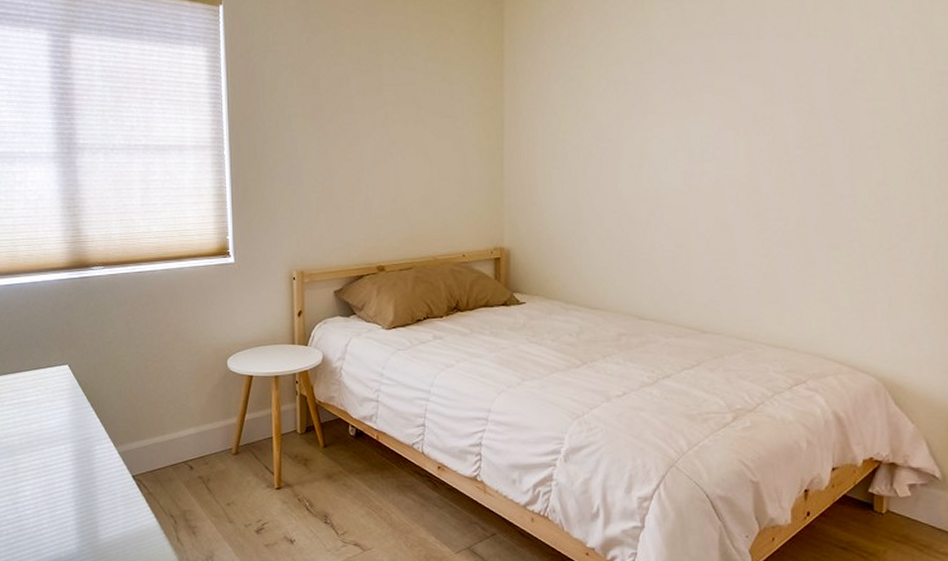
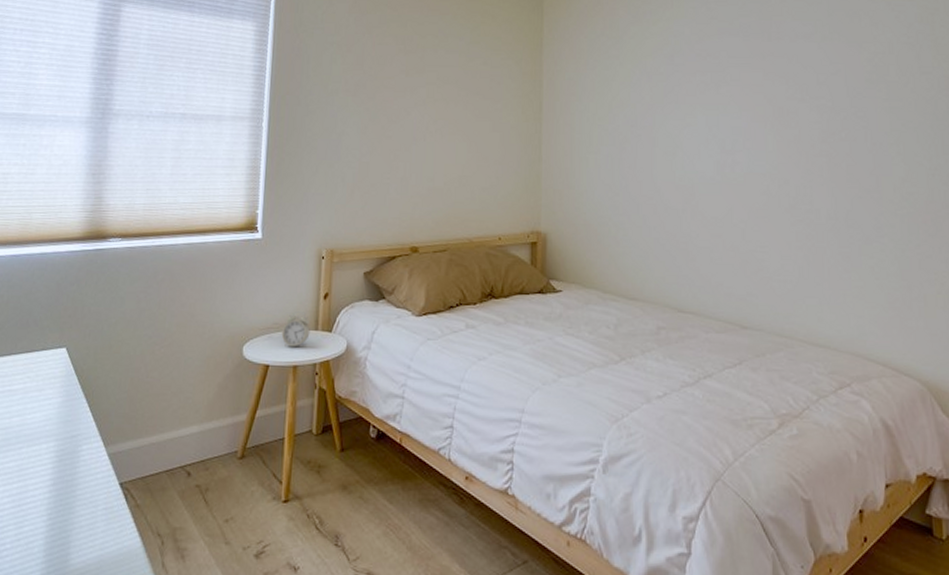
alarm clock: none [261,328,288,360] -> present [281,311,310,348]

